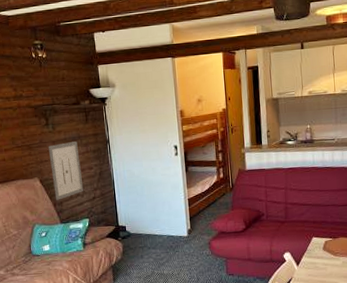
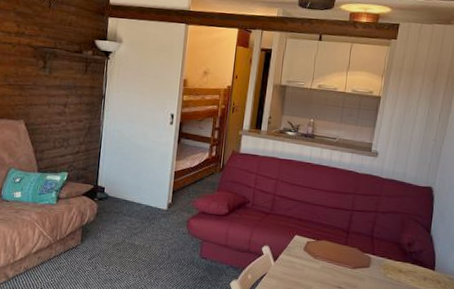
wall art: present [48,141,84,200] -> none [38,89,72,148]

